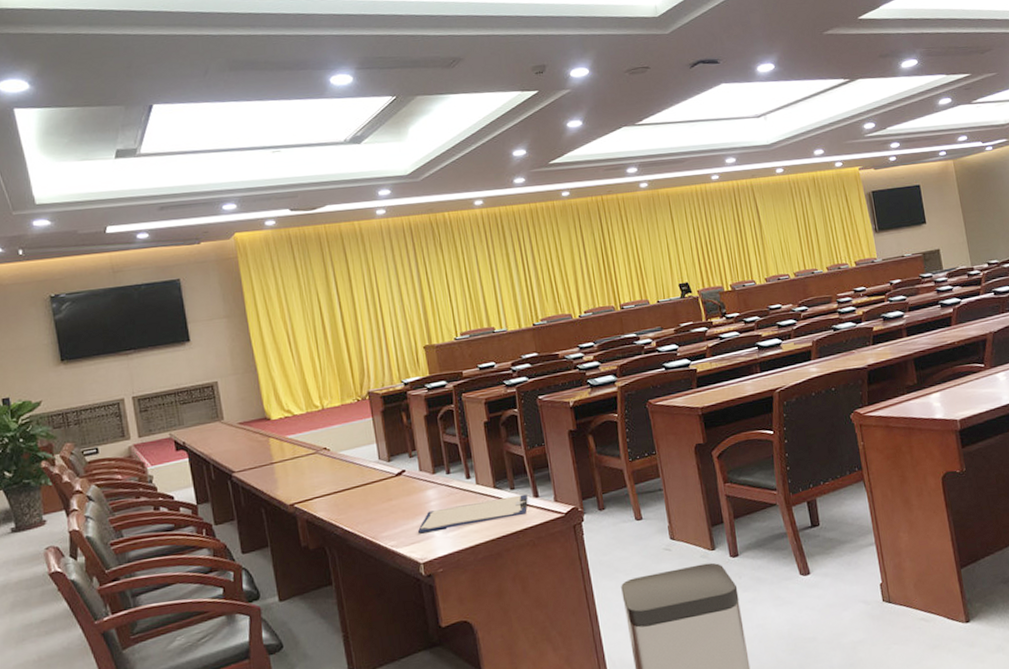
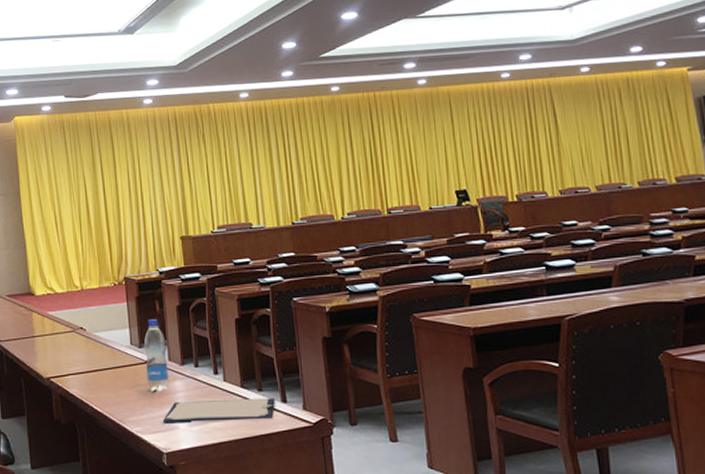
bottle: none [393,431,422,504] -> present [144,319,169,392]

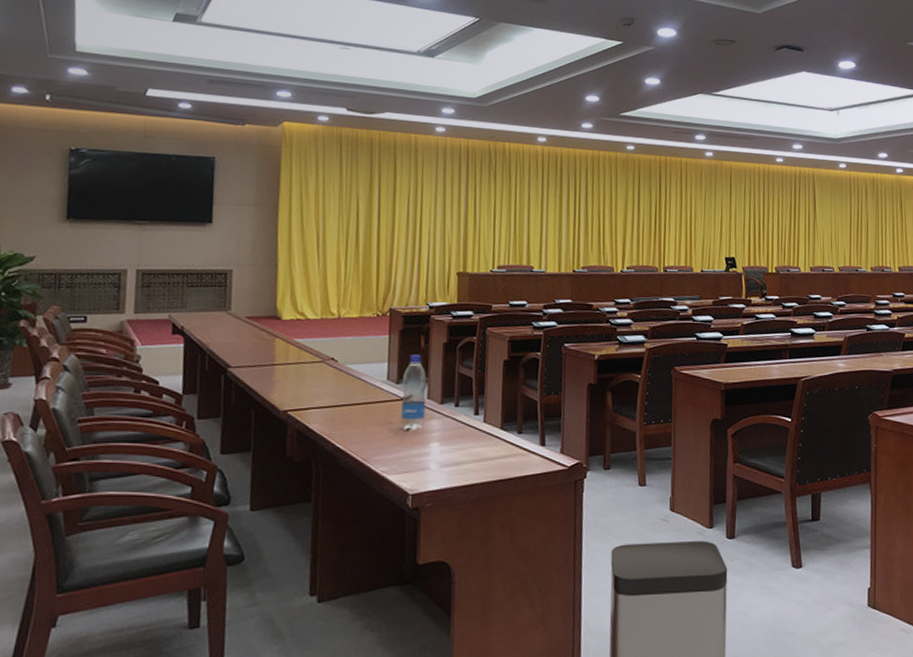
notepad: present [162,398,275,423] -> none [412,440,534,464]

